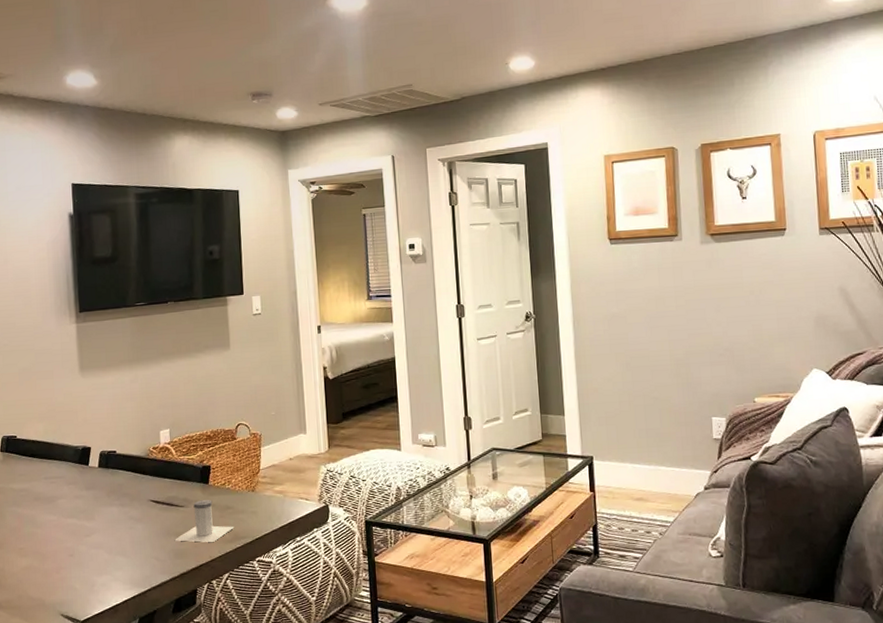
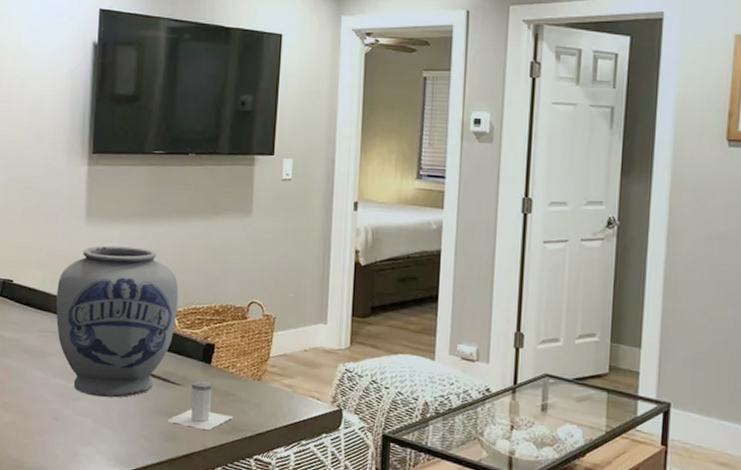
vase: none [59,390,174,529] -> present [56,245,179,398]

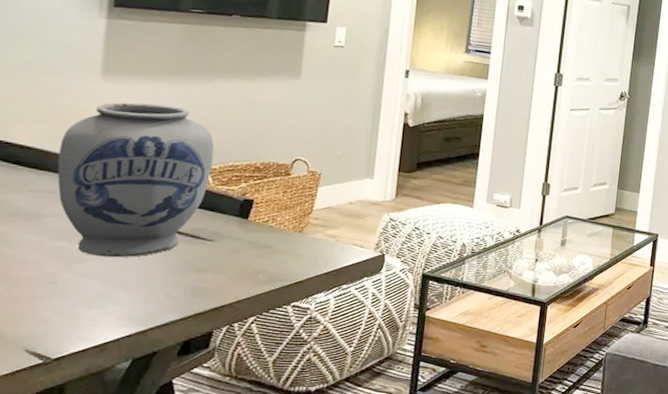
salt shaker: present [166,381,234,430] -> none [193,236,272,282]

